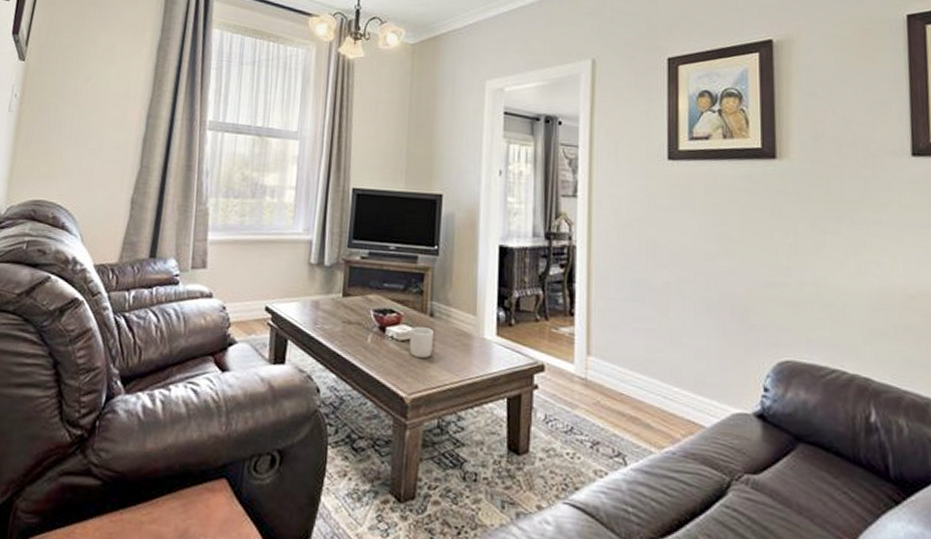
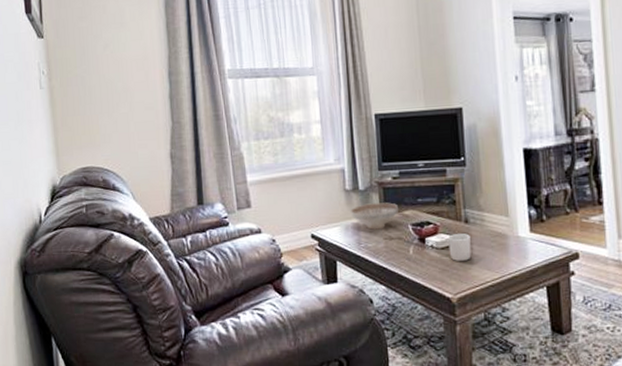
decorative bowl: none [311,281,364,311] -> present [351,202,399,230]

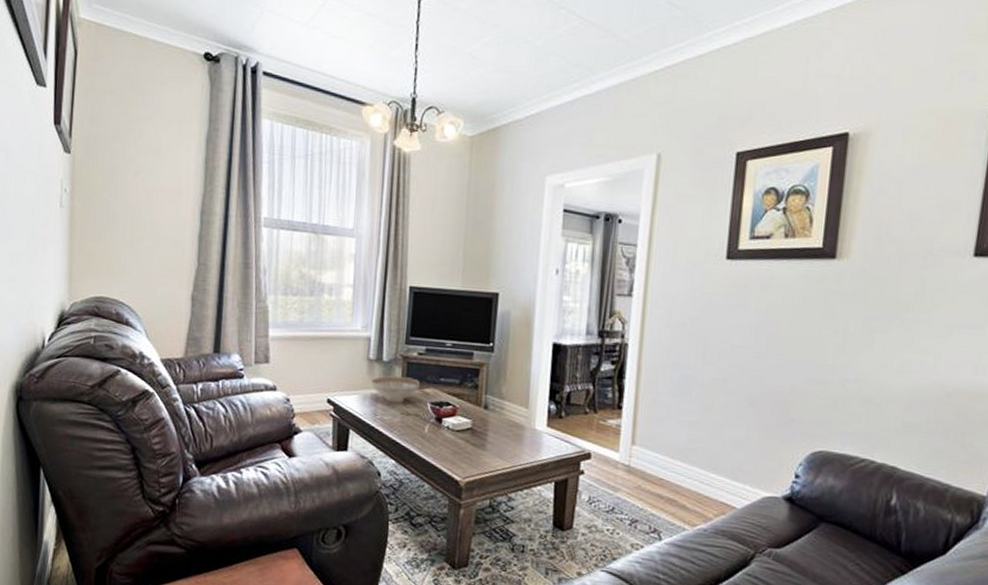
mug: present [448,234,472,262] -> none [464,418,487,447]

